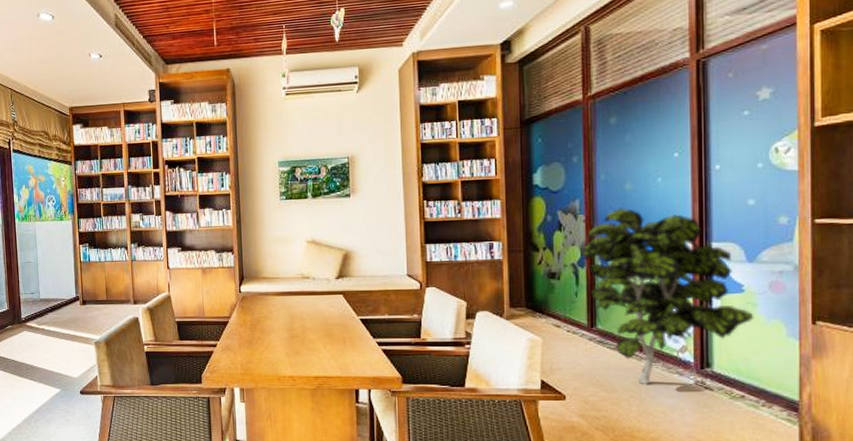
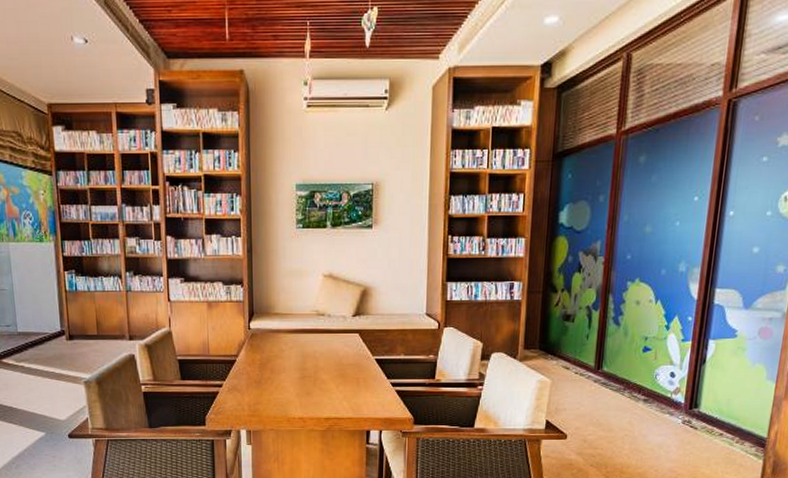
indoor plant: present [583,208,754,385] -> none [598,251,742,425]

